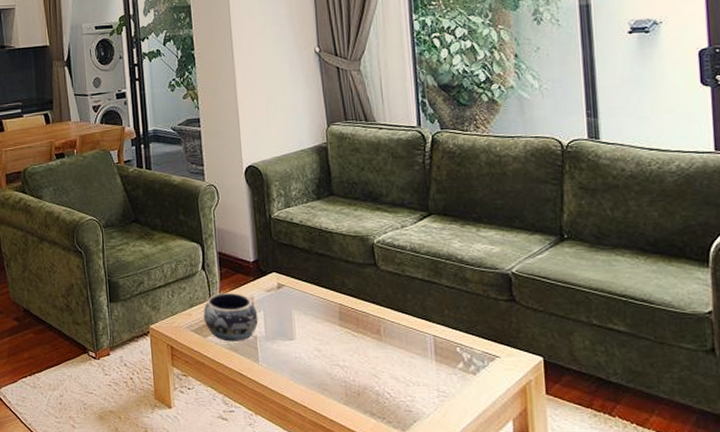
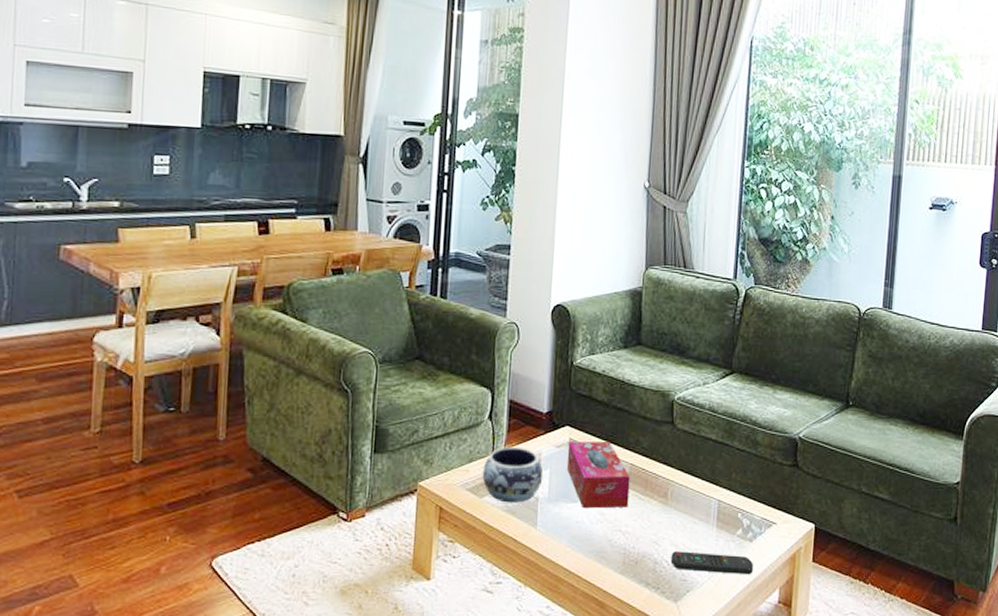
tissue box: none [277,284,343,346] -> present [567,441,630,509]
remote control: none [392,384,482,407] -> present [670,551,754,575]

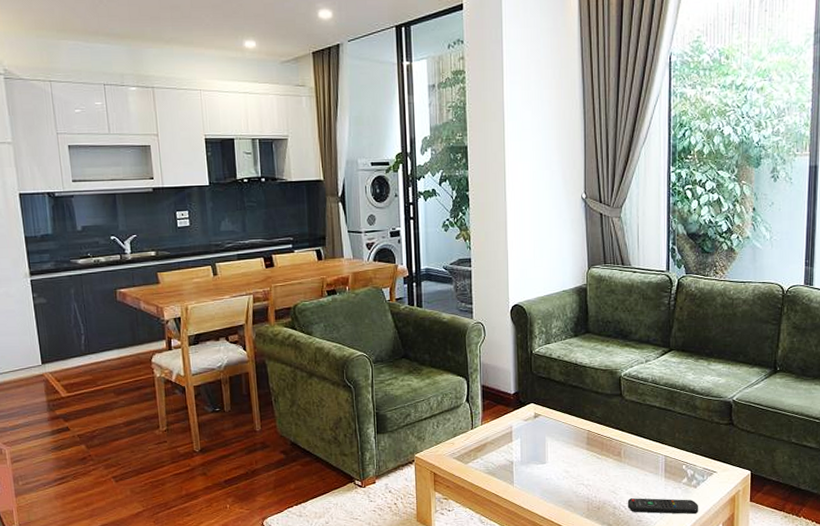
decorative bowl: present [482,446,544,503] -> none [465,422,516,467]
tissue box: present [567,441,630,509] -> none [534,413,588,468]

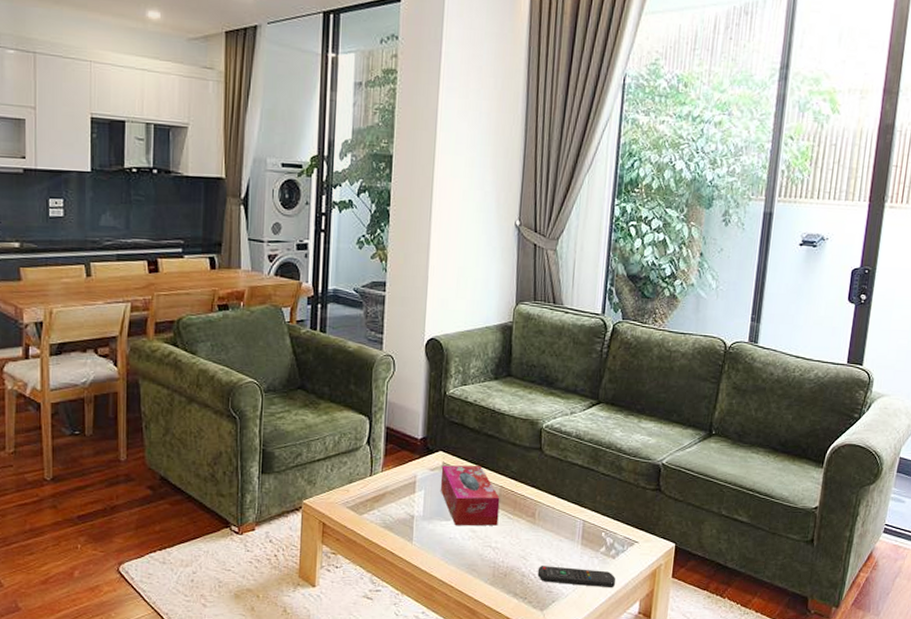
tissue box: none [534,413,588,468] -> present [440,465,500,526]

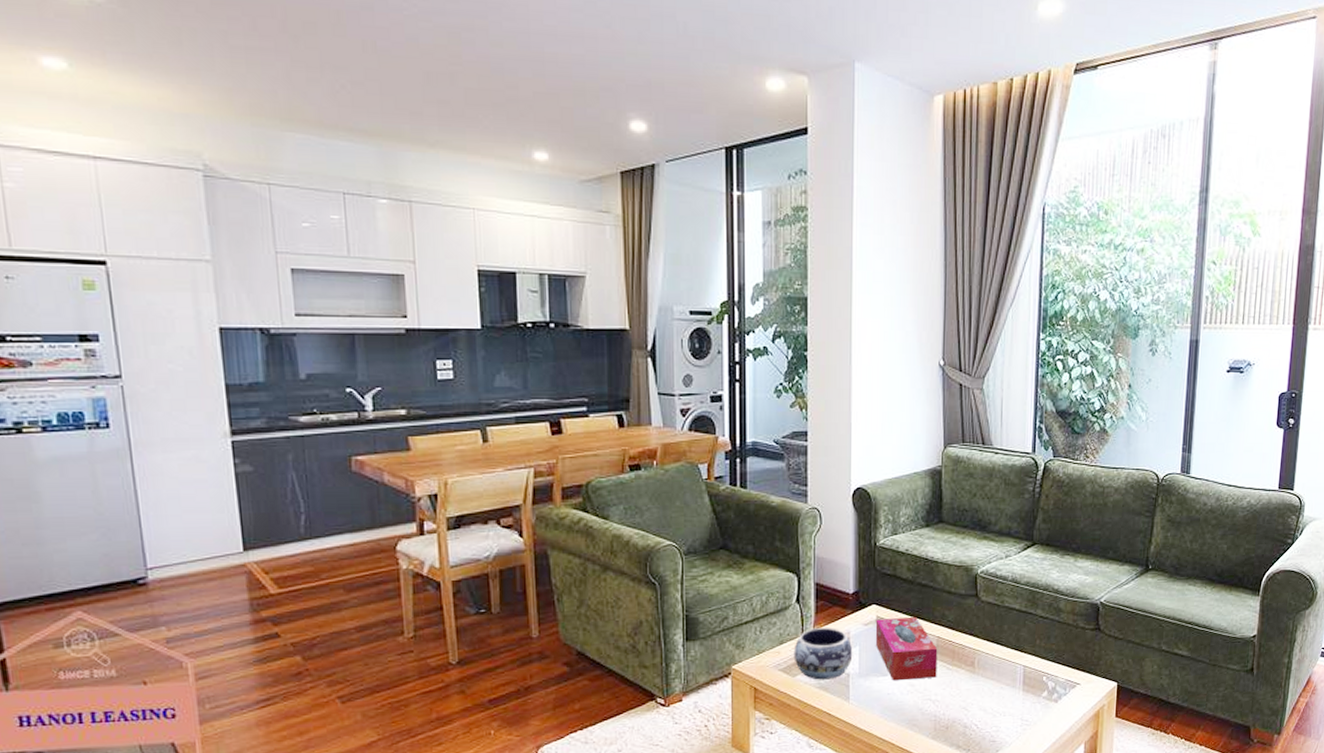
decorative bowl: none [361,469,419,520] -> present [793,627,853,680]
remote control: present [537,566,616,588] -> none [980,714,1060,733]

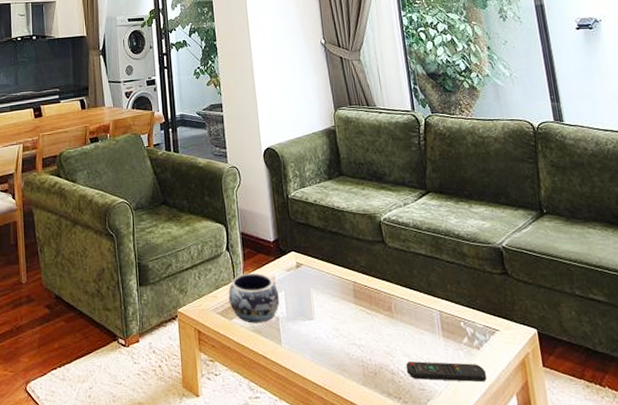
tissue box: present [875,616,938,681] -> none [296,262,359,325]
remote control: none [980,714,1060,733] -> present [405,361,487,383]

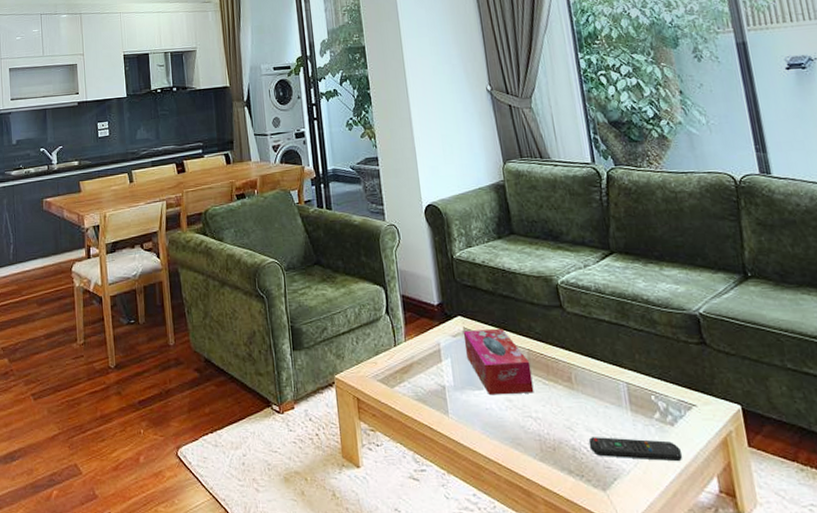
decorative bowl: present [228,273,280,323] -> none [389,338,446,392]
tissue box: none [296,262,359,325] -> present [463,328,534,396]

